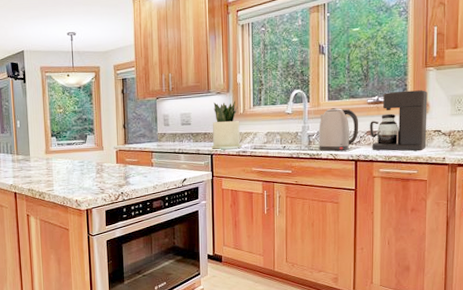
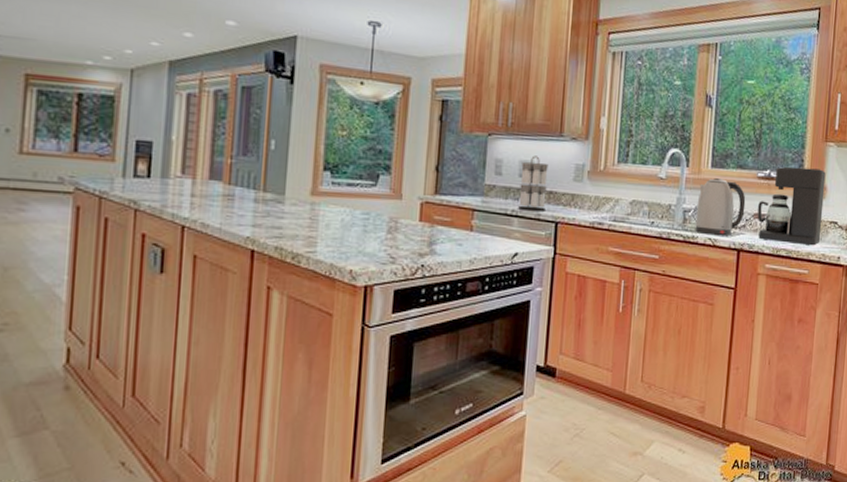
spice rack: none [182,109,203,149] -> present [518,155,549,213]
planter: present [210,100,243,150] -> none [555,151,599,219]

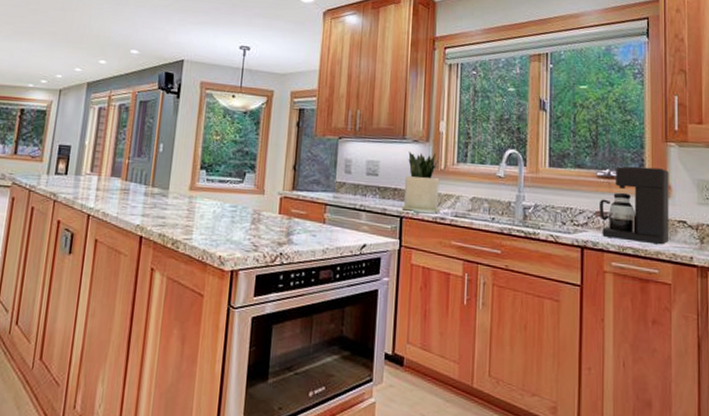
spice rack: present [518,155,549,213] -> none [366,156,393,208]
planter: none [555,151,599,219] -> present [400,152,441,214]
kettle: present [695,178,746,235] -> none [536,177,586,232]

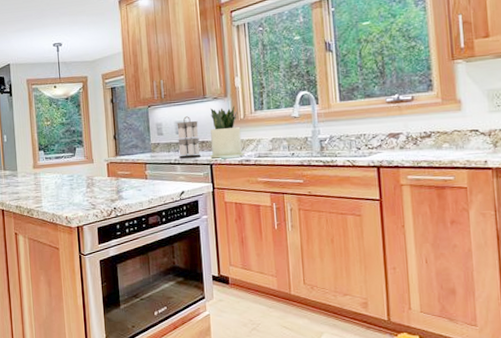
spice rack: none [366,156,393,208] -> present [177,116,201,159]
coffee maker: present [600,166,670,245] -> none [391,85,463,156]

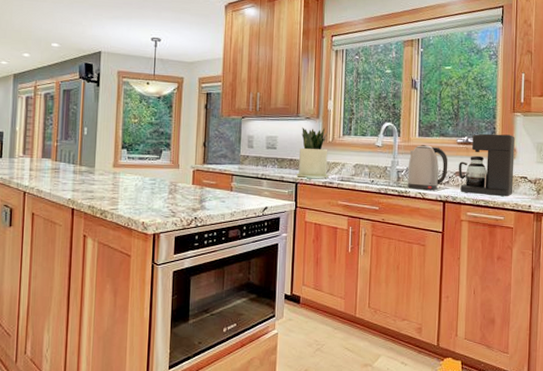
spice rack: present [177,116,201,159] -> none [266,132,289,176]
kettle: none [331,109,379,157] -> present [407,145,448,190]
coffee maker: none [391,85,463,156] -> present [459,133,515,197]

